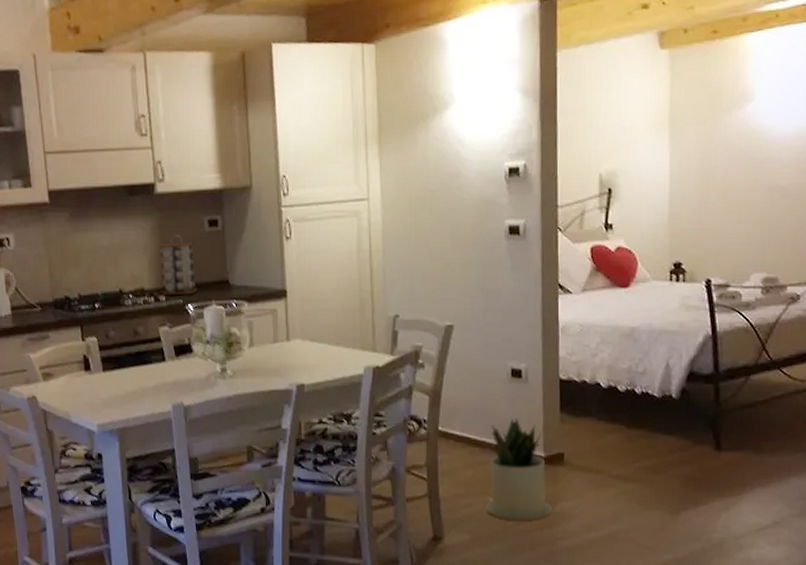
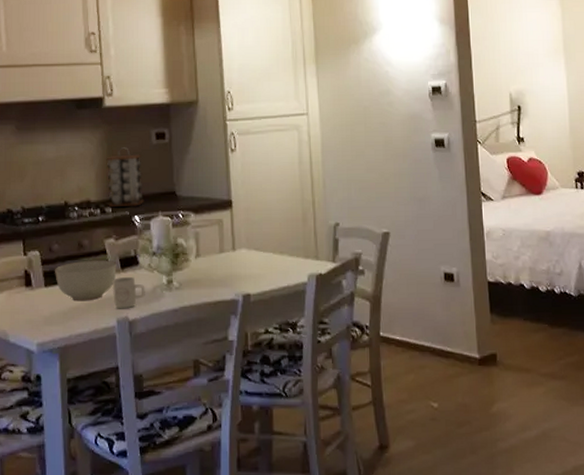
bowl: none [111,347,171,386] -> present [54,259,117,301]
mug: none [167,363,199,395] -> present [112,276,145,309]
planter: present [486,418,553,521] -> none [428,320,490,424]

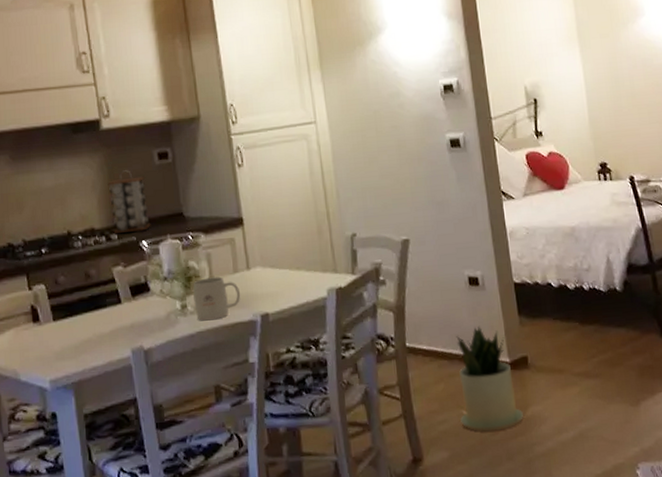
bowl: present [54,259,117,301] -> none [61,288,128,334]
mug: present [112,276,145,309] -> none [124,304,159,339]
mug: none [180,255,225,297] -> present [193,276,241,321]
planter: none [428,320,490,424] -> present [456,325,524,432]

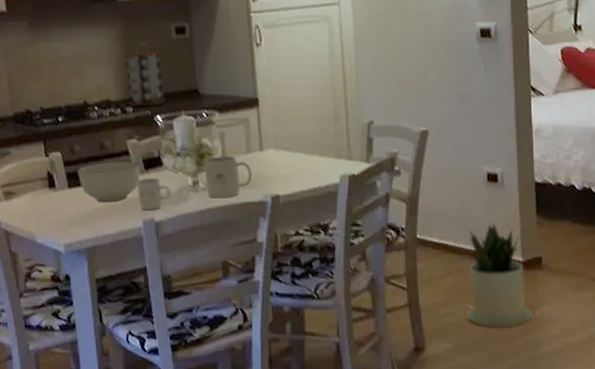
bowl: none [61,288,128,334] -> present [77,160,141,203]
mug: none [124,304,159,339] -> present [136,177,171,211]

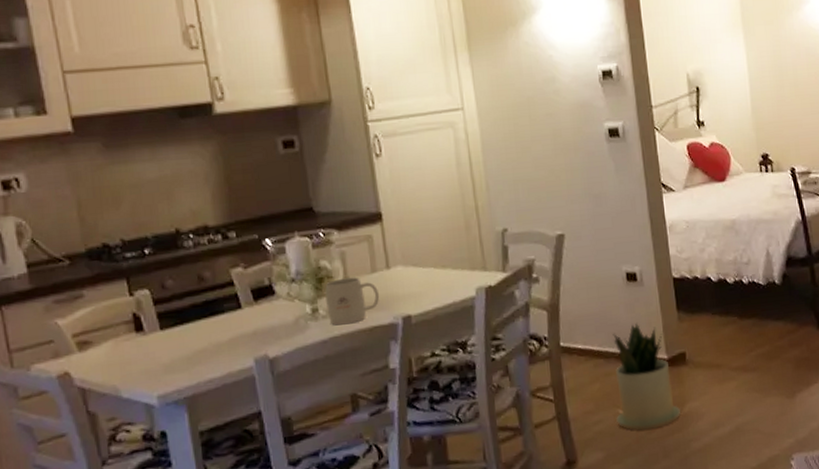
bowl: present [77,160,141,203] -> none [170,292,249,343]
spice rack: present [124,43,166,107] -> none [223,160,276,232]
mug: present [136,177,171,211] -> none [245,308,286,347]

